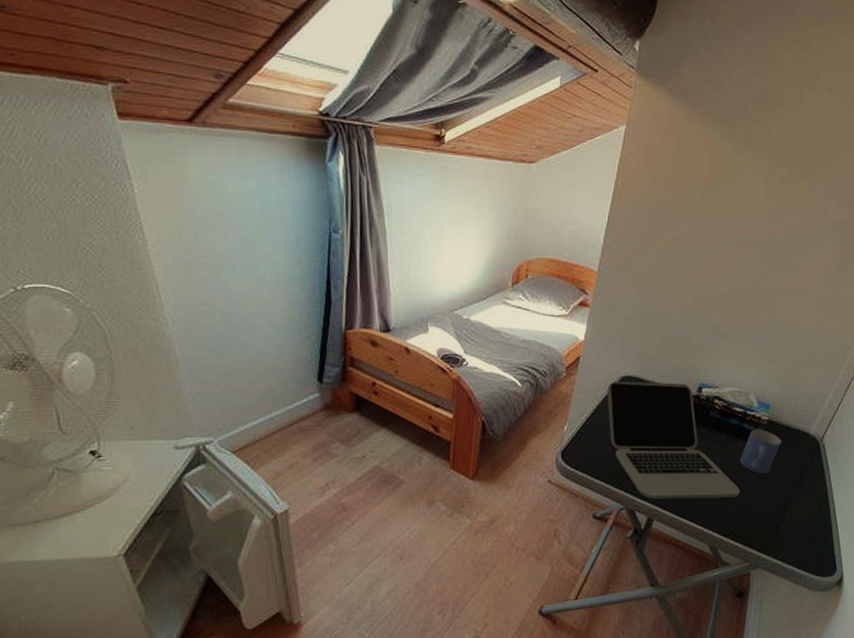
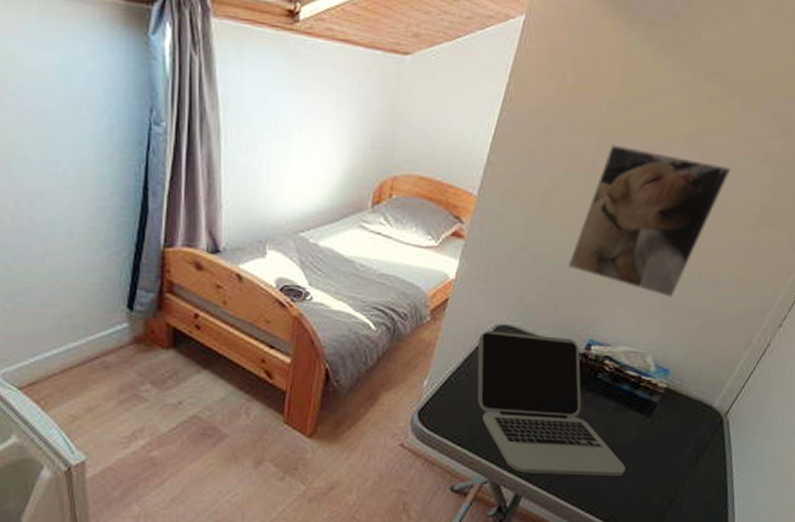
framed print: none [677,223,806,344] -> present [568,144,731,297]
mug: present [739,429,781,474] -> none [628,397,679,450]

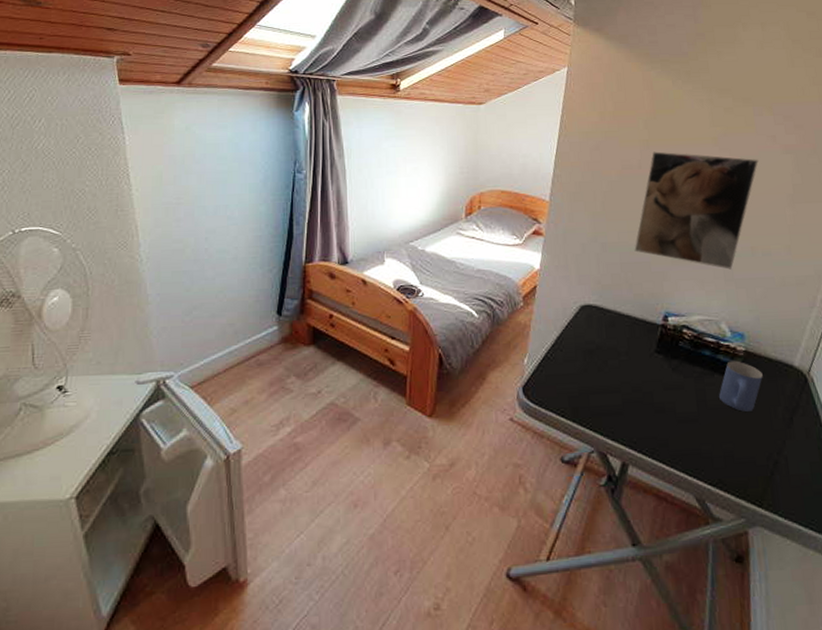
laptop: present [477,331,626,476] -> none [567,310,724,441]
mug: none [628,397,679,450] -> present [718,361,763,412]

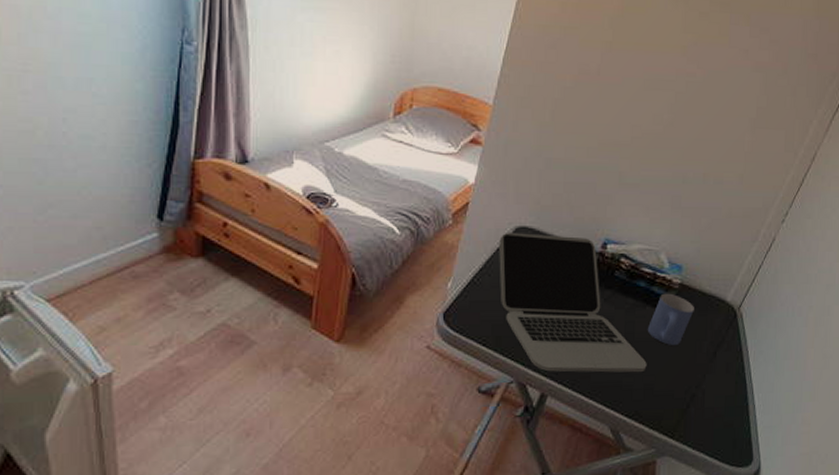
laptop: none [567,310,724,441] -> present [499,233,647,373]
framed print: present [634,151,759,270] -> none [581,56,726,197]

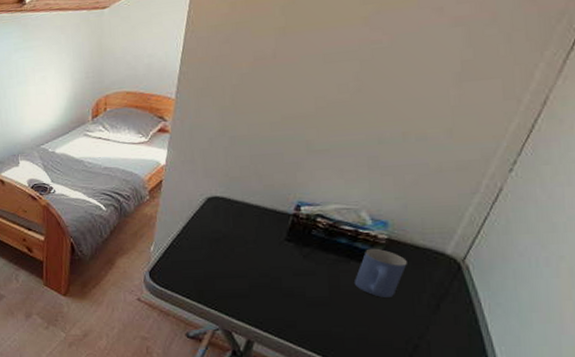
laptop: present [499,233,647,373] -> none [193,202,358,323]

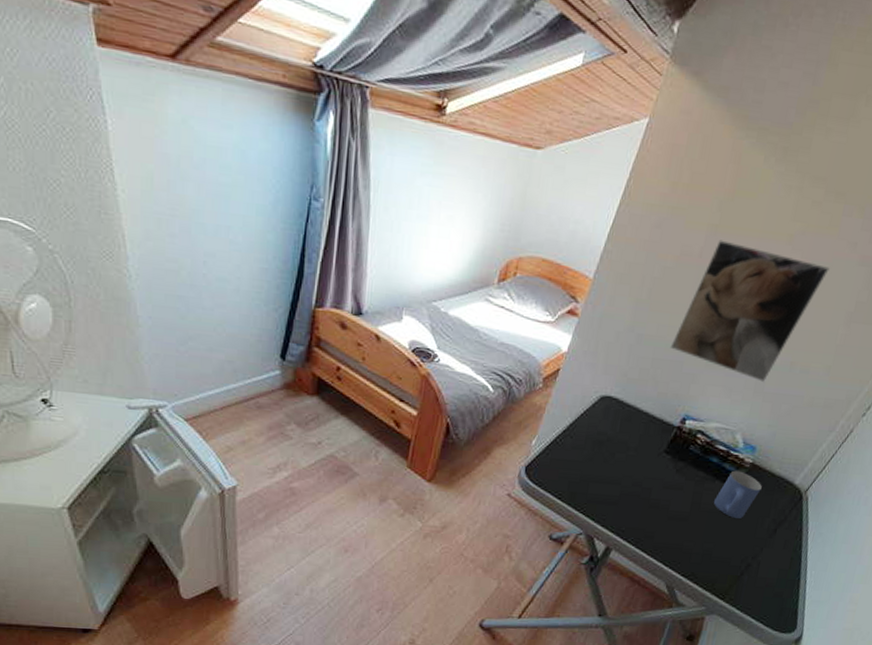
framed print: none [265,36,419,157] -> present [670,240,830,382]

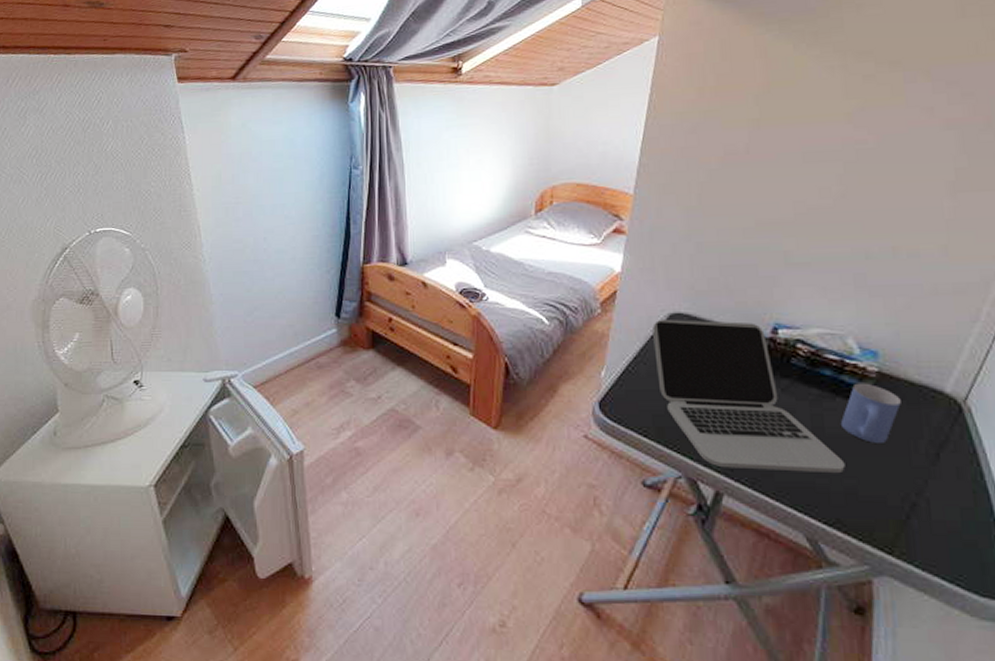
laptop: none [579,400,709,538] -> present [652,320,845,472]
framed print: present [670,240,830,382] -> none [737,132,908,274]

